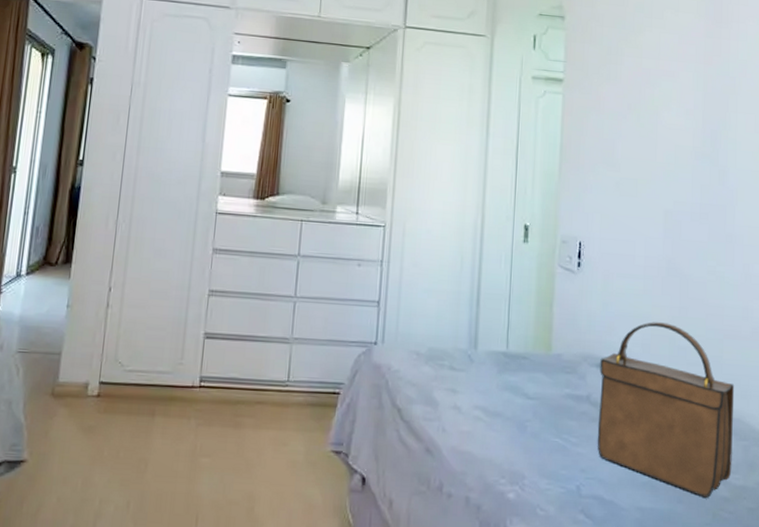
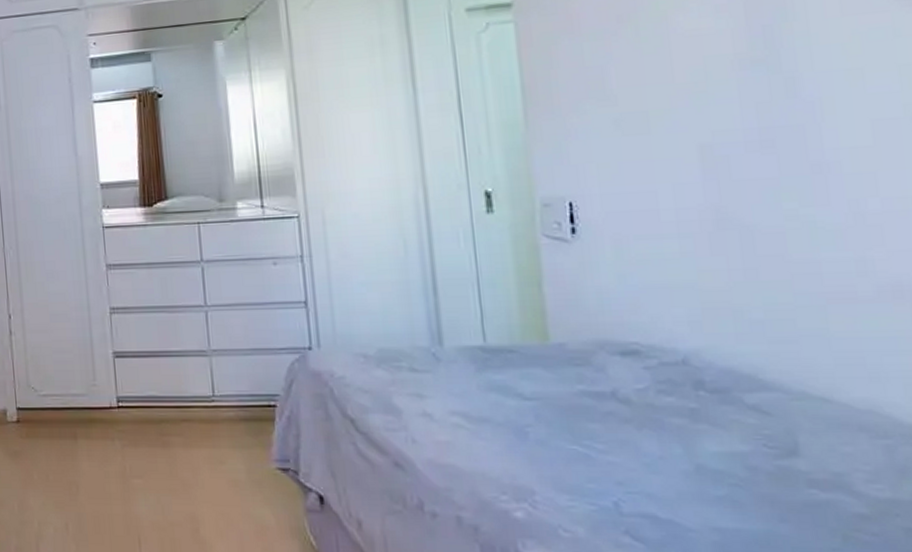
handbag: present [597,322,735,498] -> none [625,291,868,515]

